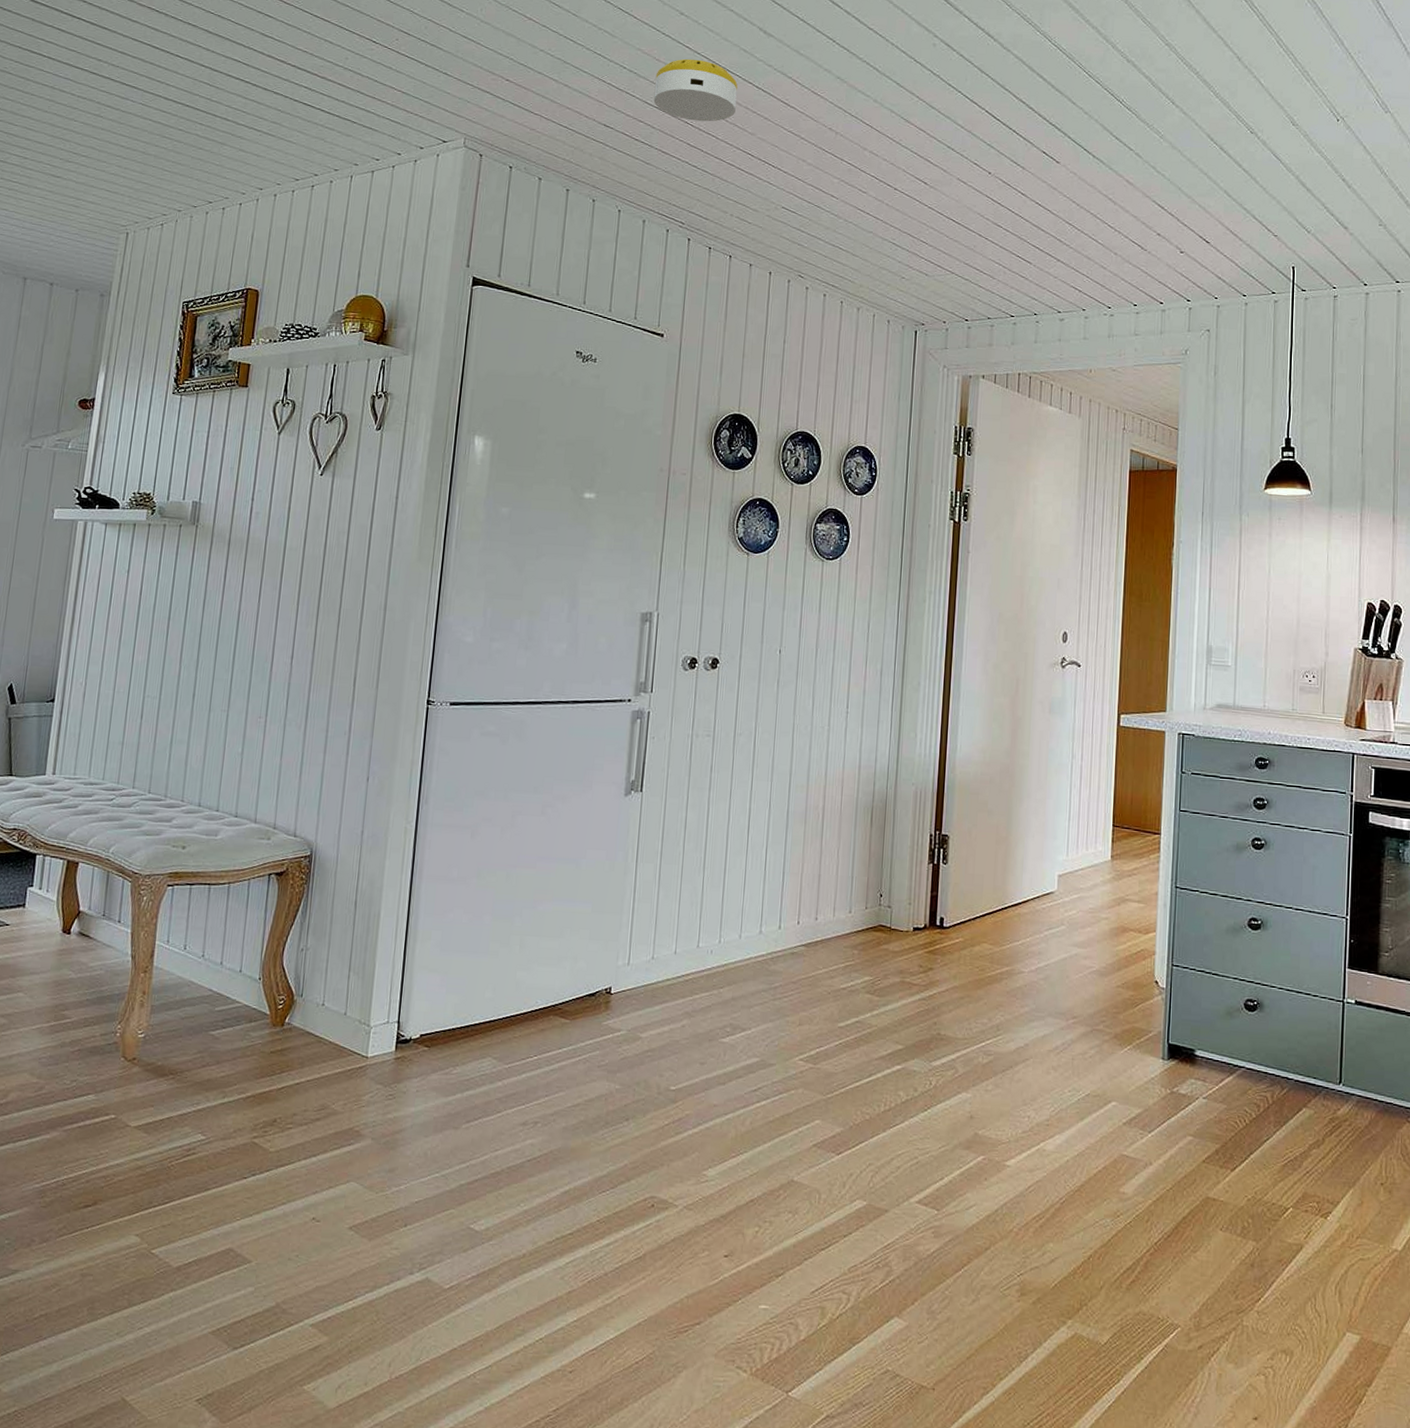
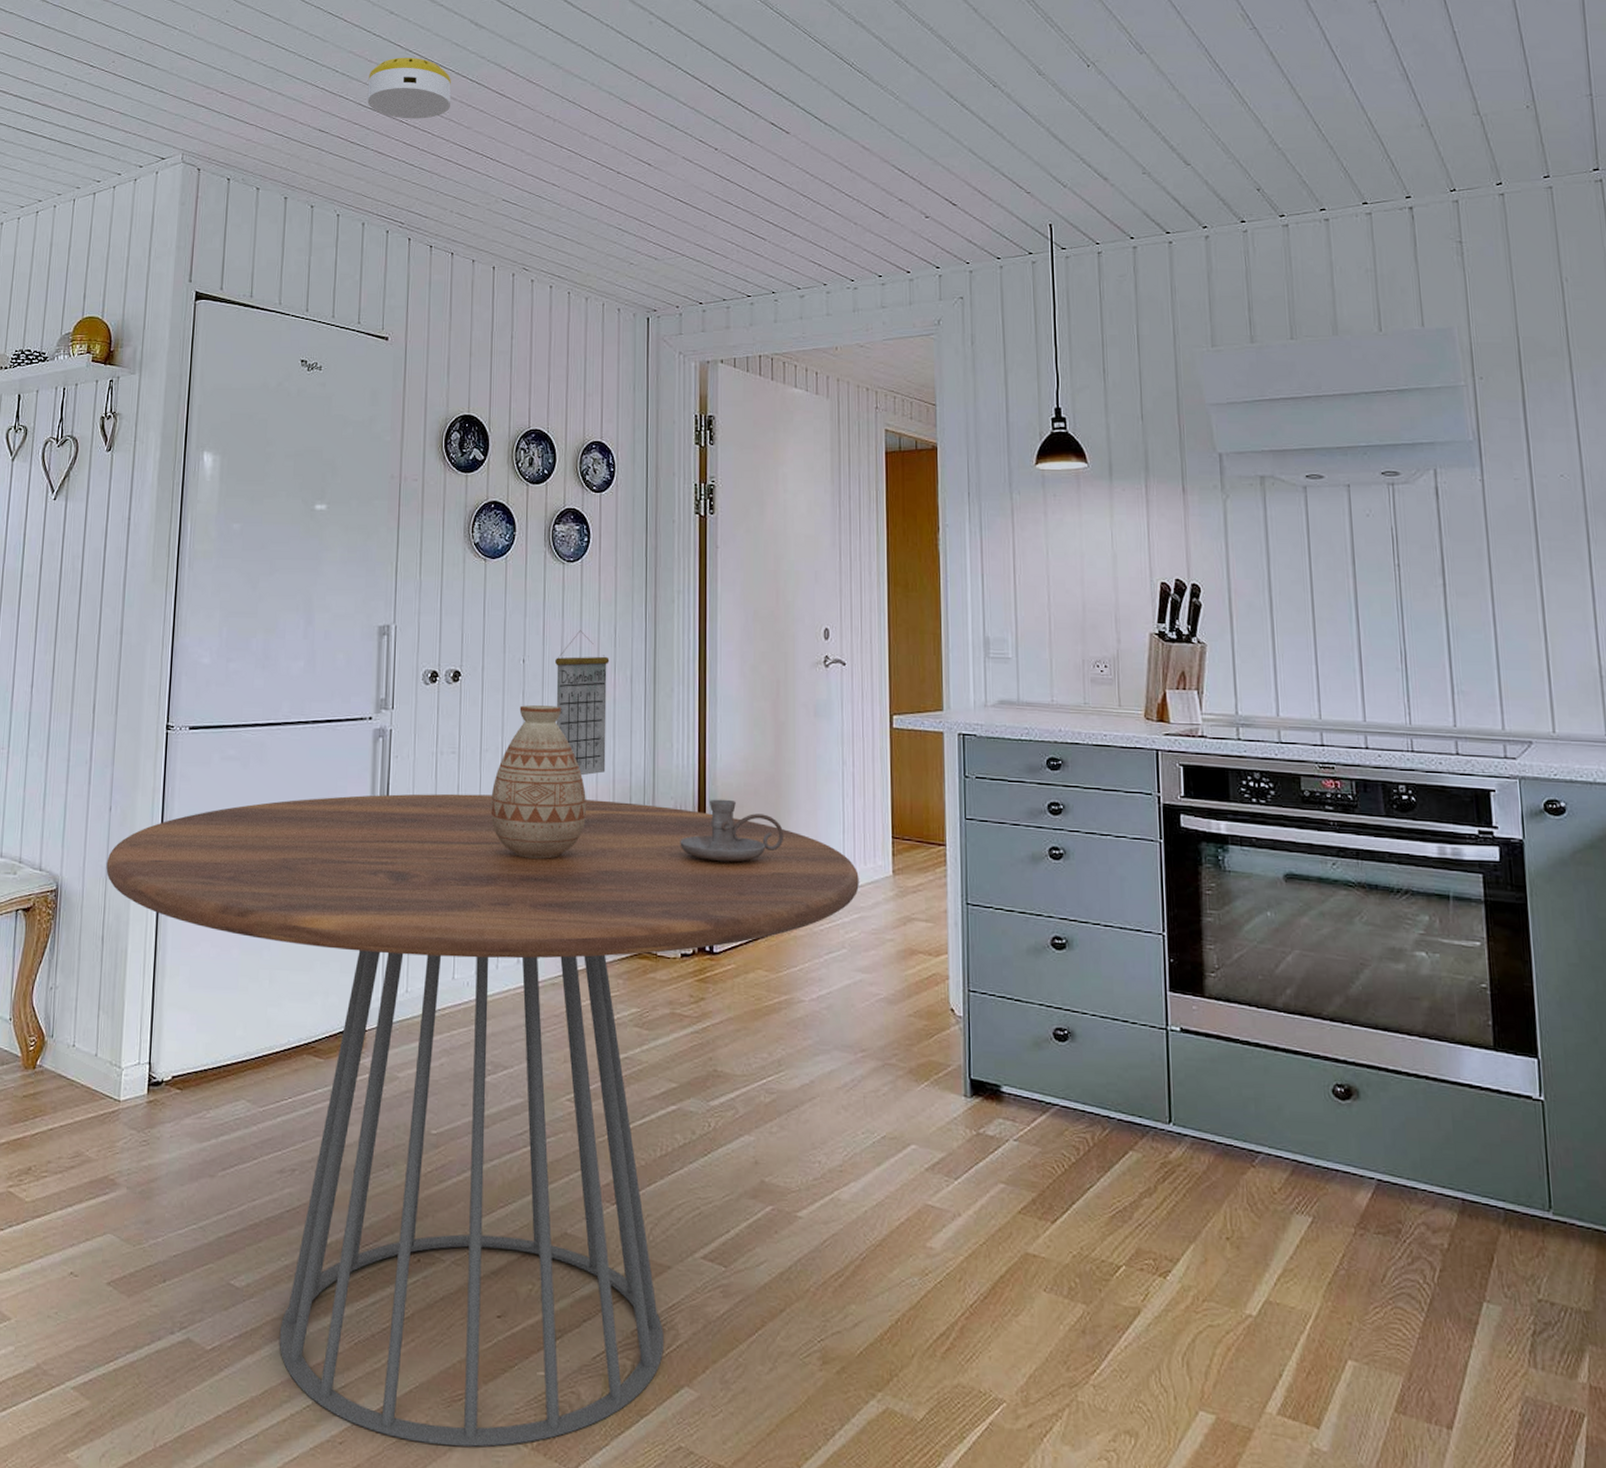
dining table: none [361,773,1081,1373] -> present [106,793,859,1447]
vase: none [741,693,833,838] -> present [490,705,587,859]
calendar: none [807,624,862,761] -> present [554,630,610,776]
candle holder: none [918,786,1015,845] -> present [680,799,784,862]

